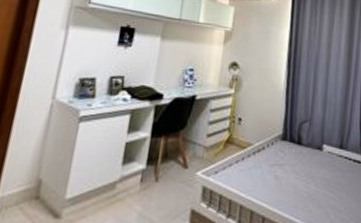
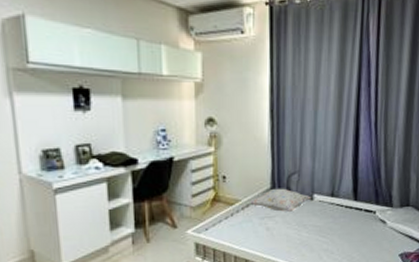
decorative pillow: none [260,135,321,162] -> present [249,188,311,213]

